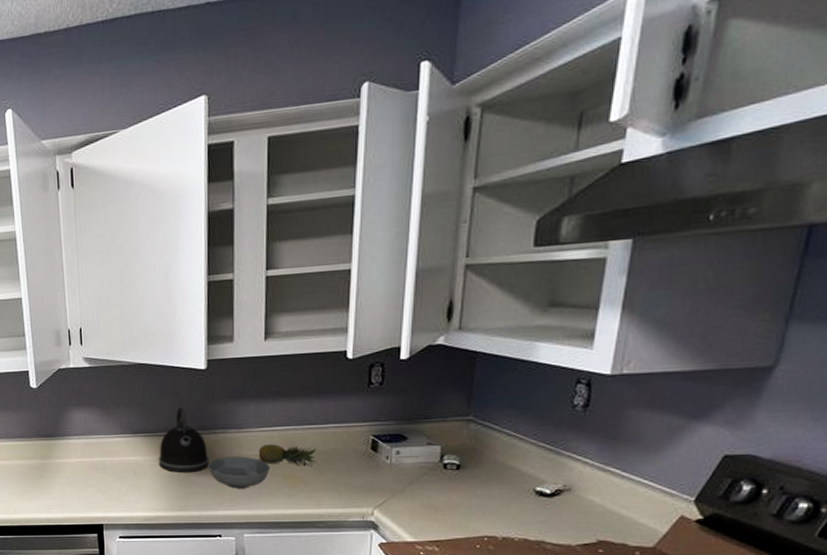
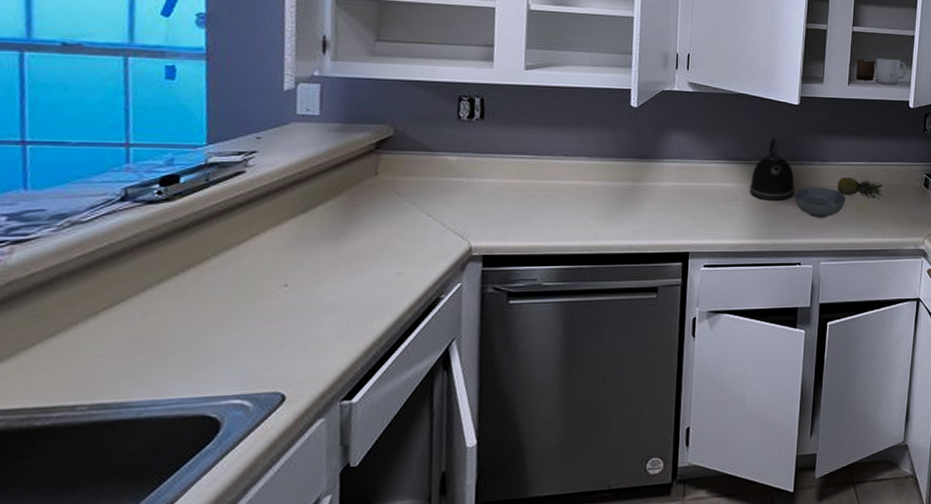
cup: none [273,306,300,334] -> present [855,59,876,82]
mug: none [299,301,342,334] -> present [875,57,907,84]

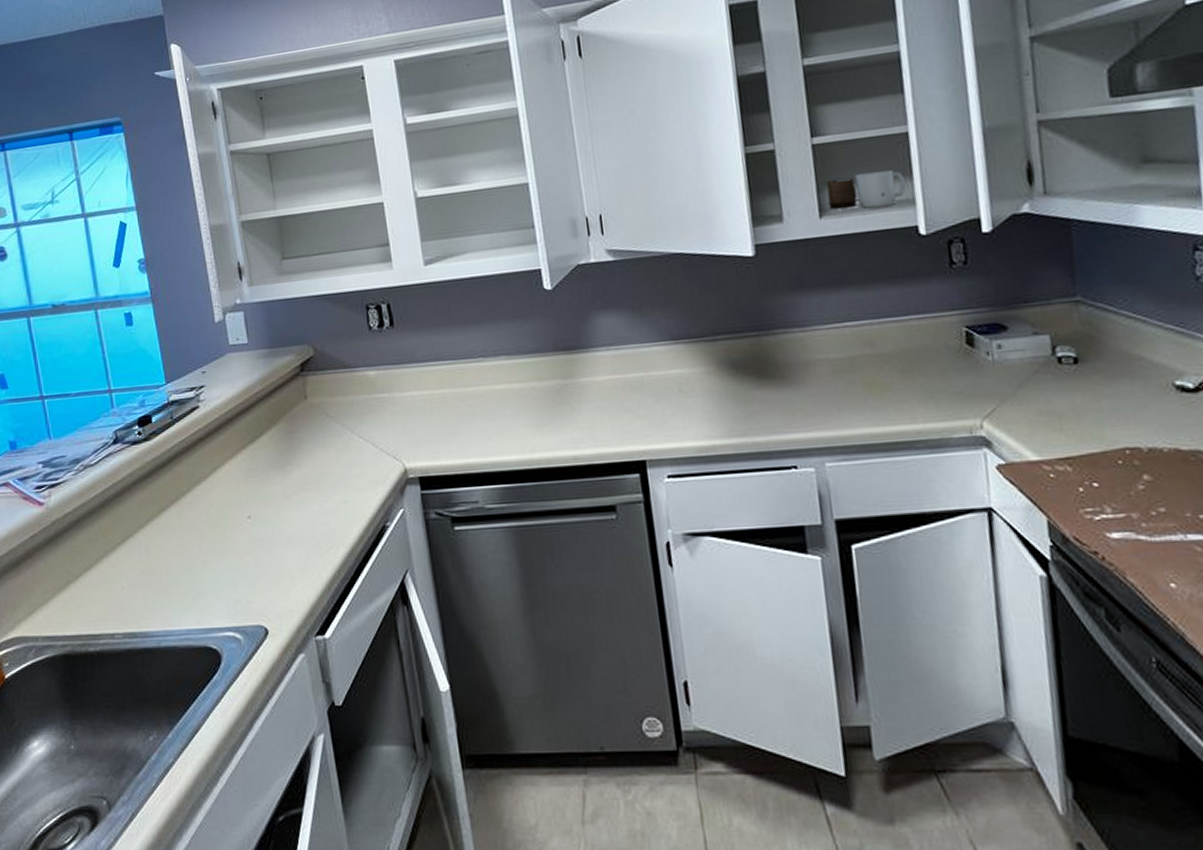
kettle: present [749,138,795,200] -> none [707,304,771,387]
bowl: present [794,187,847,218] -> none [770,361,848,404]
fruit: present [837,178,884,200] -> none [829,344,903,371]

